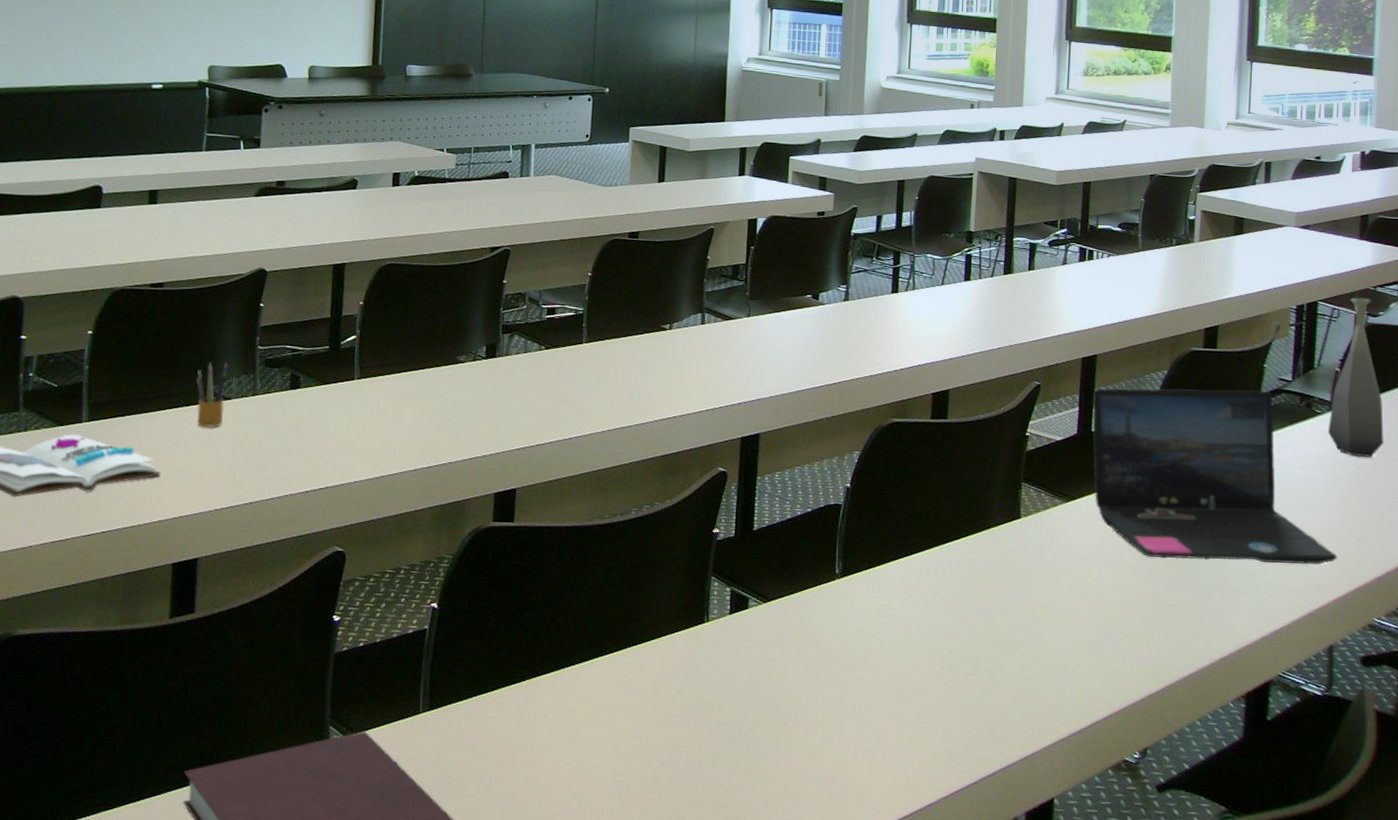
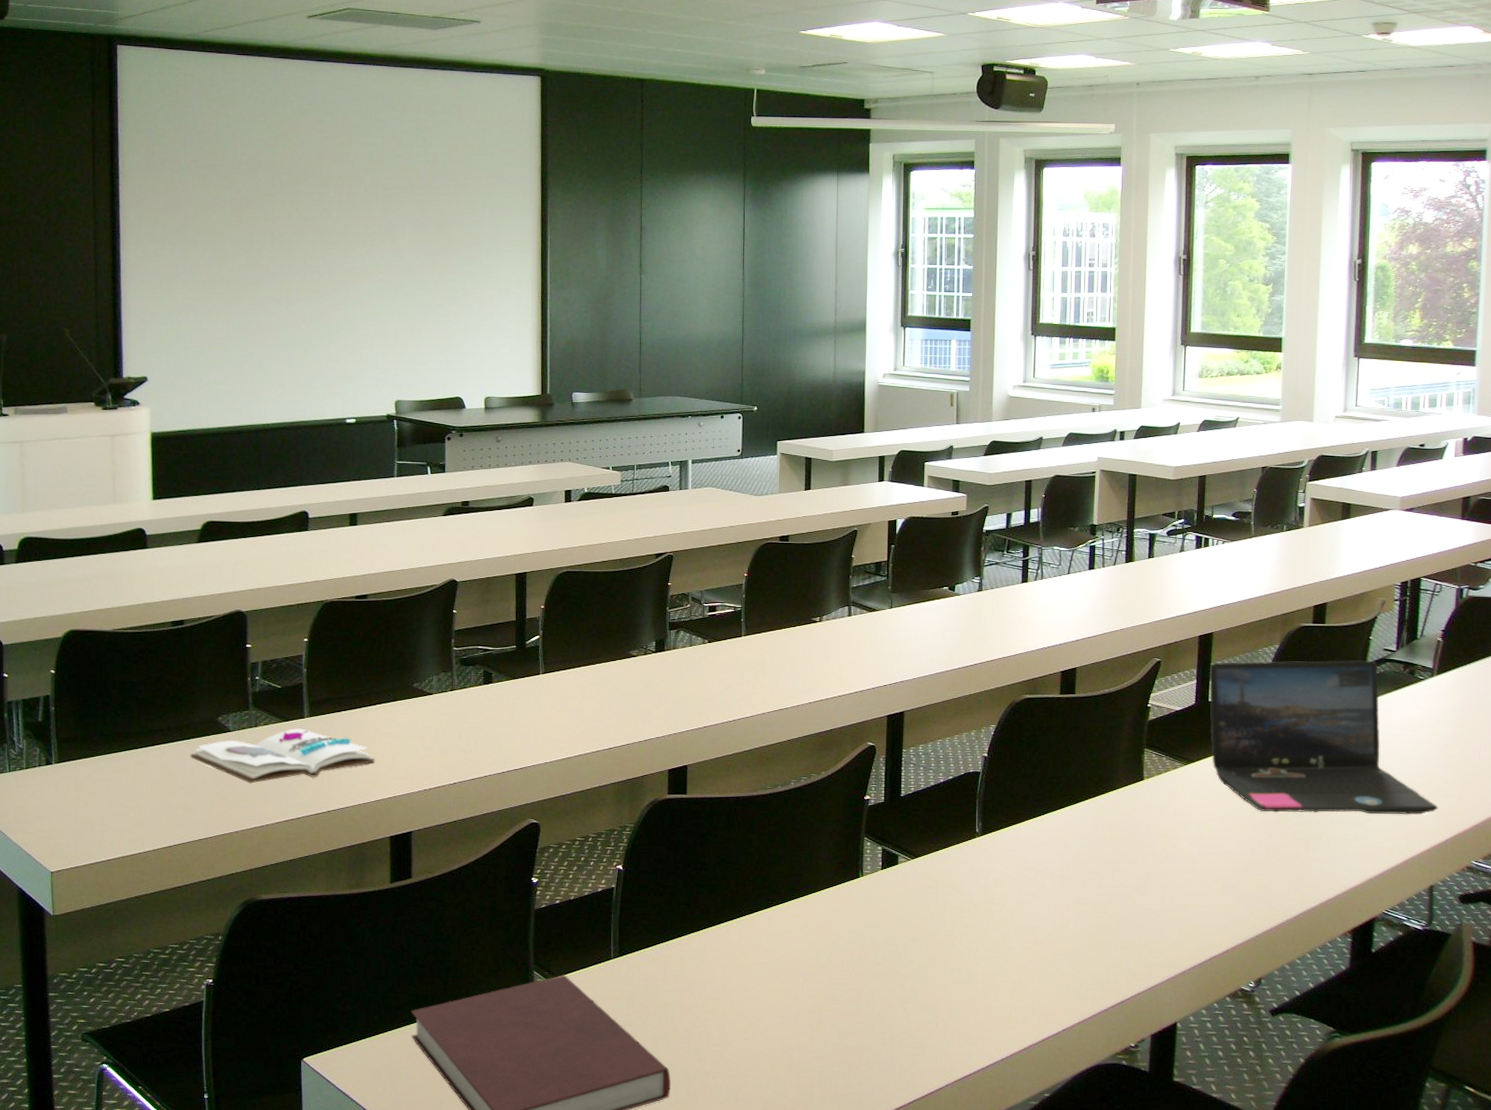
pencil box: present [196,361,228,428] -> none [401,662,428,719]
bottle: present [1328,297,1384,458] -> none [1430,572,1483,718]

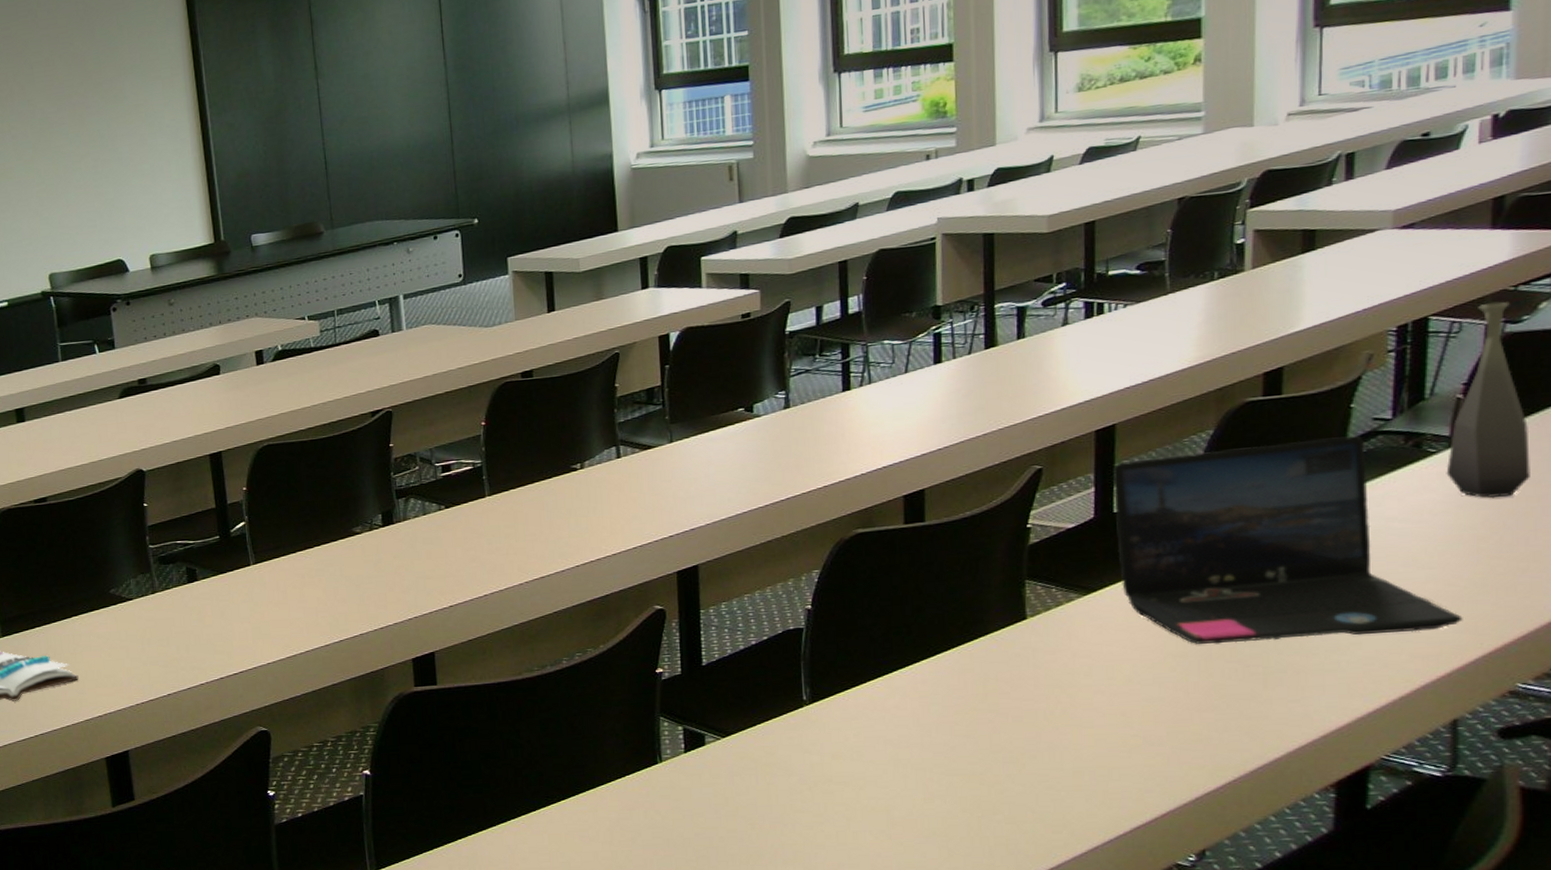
bottle: none [1430,572,1483,718] -> present [1446,301,1530,499]

